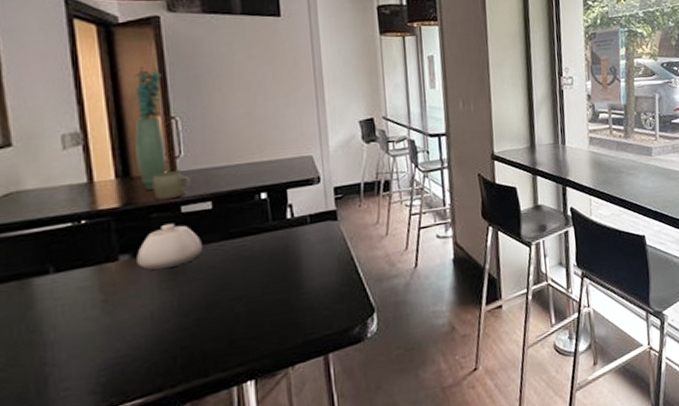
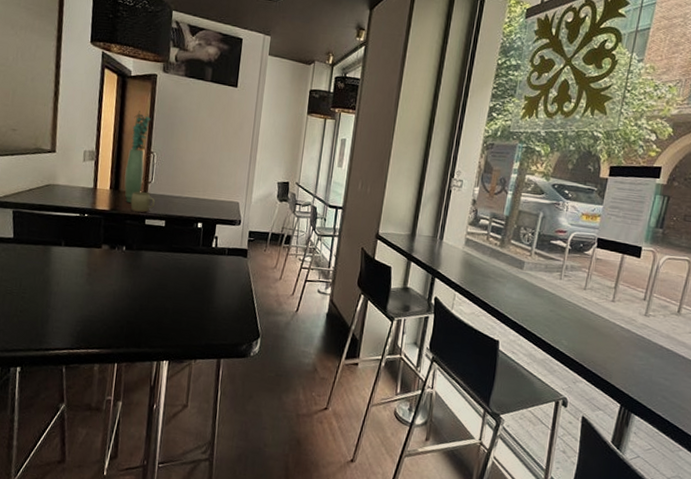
sugar bowl: present [137,223,204,271] -> none [112,230,155,263]

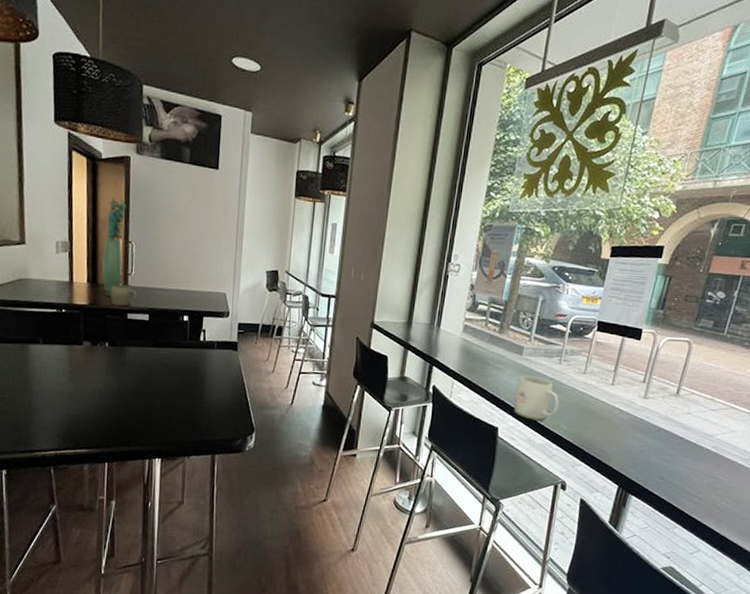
mug: none [514,289,560,336] -> present [513,375,559,421]

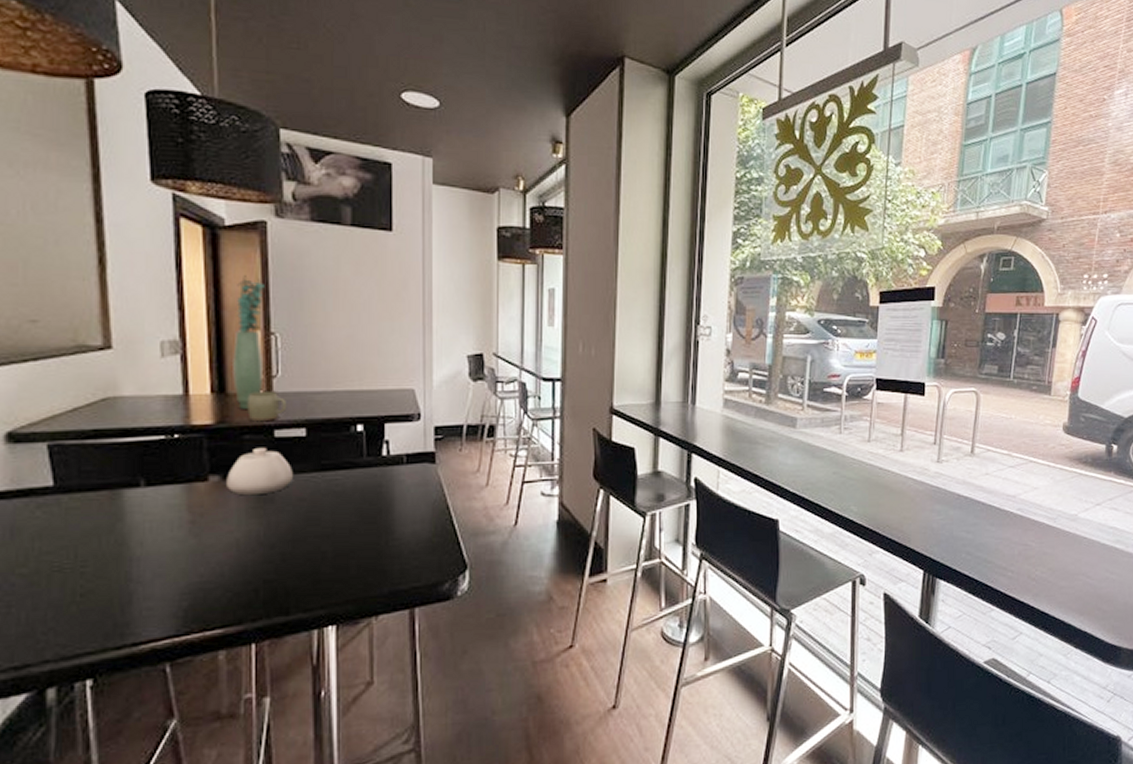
sugar bowl: none [94,325,139,359] -> present [227,447,294,496]
mug: present [513,375,559,421] -> none [793,451,845,505]

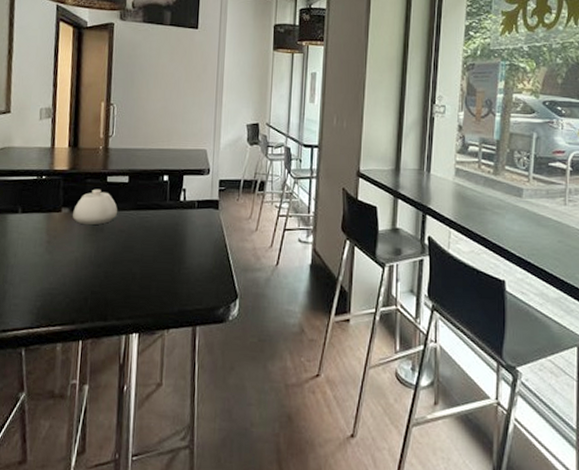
vase: present [233,274,265,409] -> none [83,61,109,160]
mug: present [247,392,288,421] -> none [91,147,118,169]

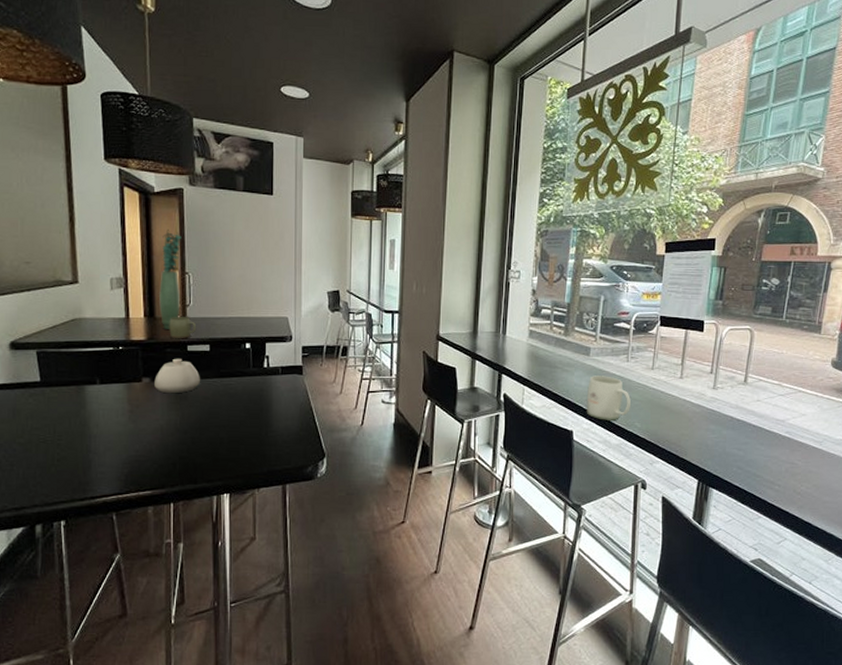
vase: none [83,61,109,160] -> present [159,228,182,329]
mug: none [91,147,118,169] -> present [169,317,197,338]
mug: none [519,219,570,271] -> present [586,375,631,421]

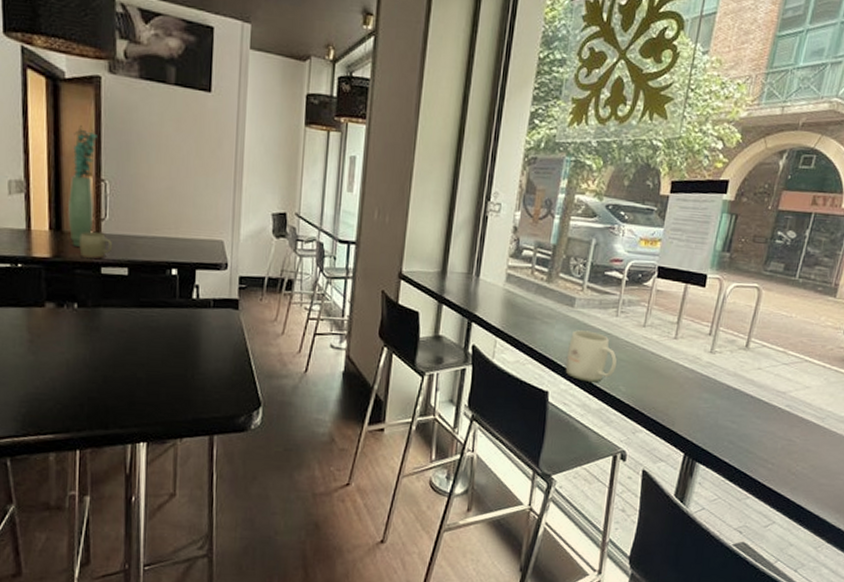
sugar bowl: present [154,358,201,394] -> none [60,281,117,324]

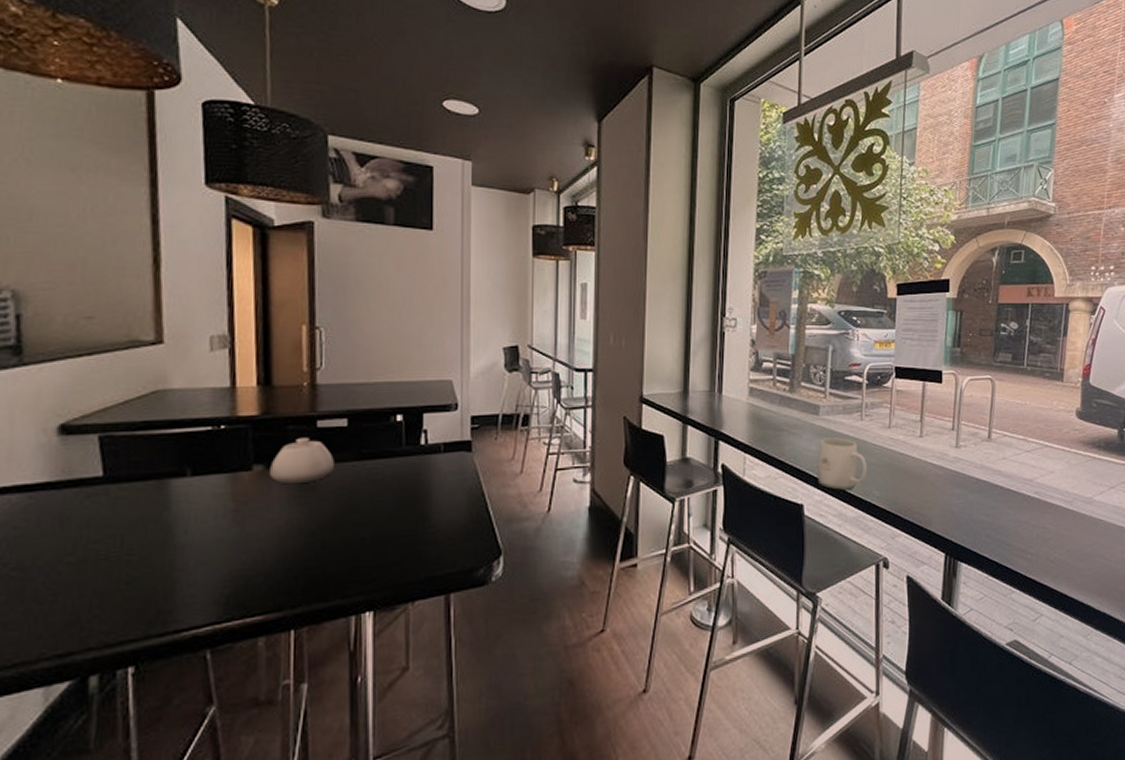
sugar bowl: none [60,281,117,324] -> present [270,437,336,485]
vase: present [68,124,97,247] -> none [278,271,311,400]
mug: present [79,232,113,258] -> none [292,384,330,411]

